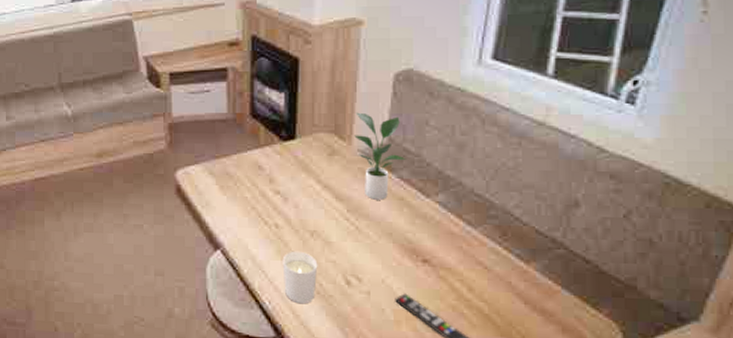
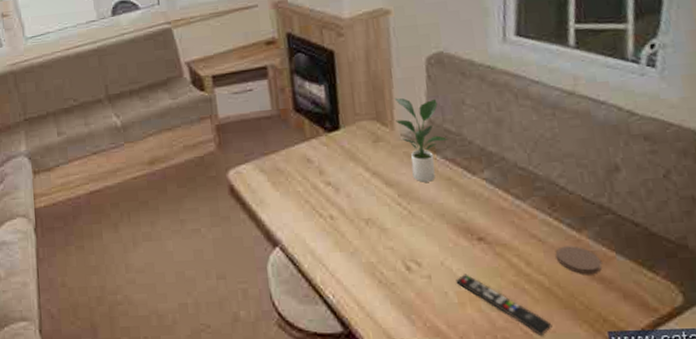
candle holder: present [282,251,318,304] -> none [341,240,378,295]
coaster: none [500,276,546,305] -> present [556,246,602,274]

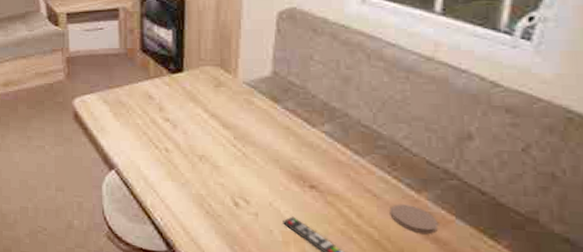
potted plant: present [394,97,448,182] -> none [240,48,291,129]

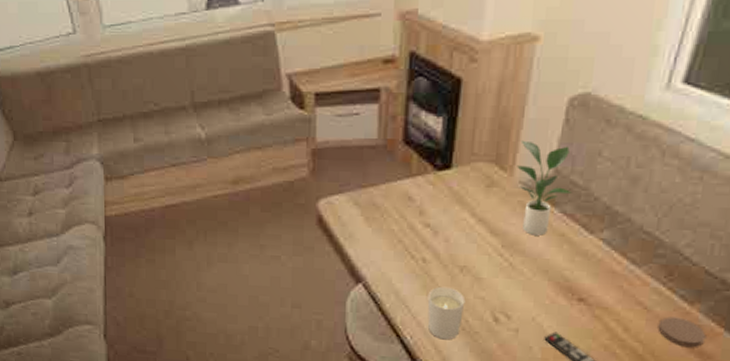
candle holder: none [172,173,207,222] -> present [427,286,466,340]
potted plant: none [240,48,291,129] -> present [517,140,572,236]

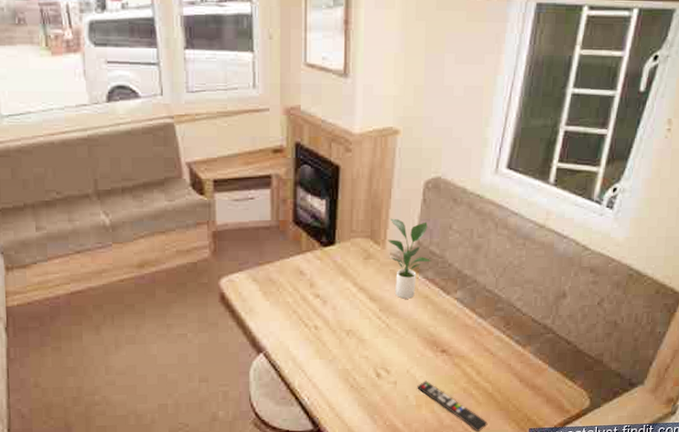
candle holder: present [427,286,466,340] -> none [320,349,352,398]
coaster: present [658,317,707,347] -> none [502,359,536,382]

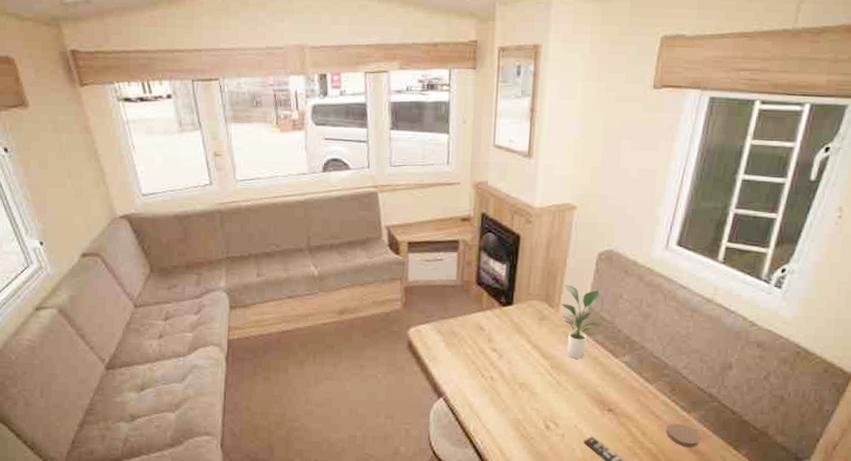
coaster: none [502,359,536,382] -> present [666,423,701,447]

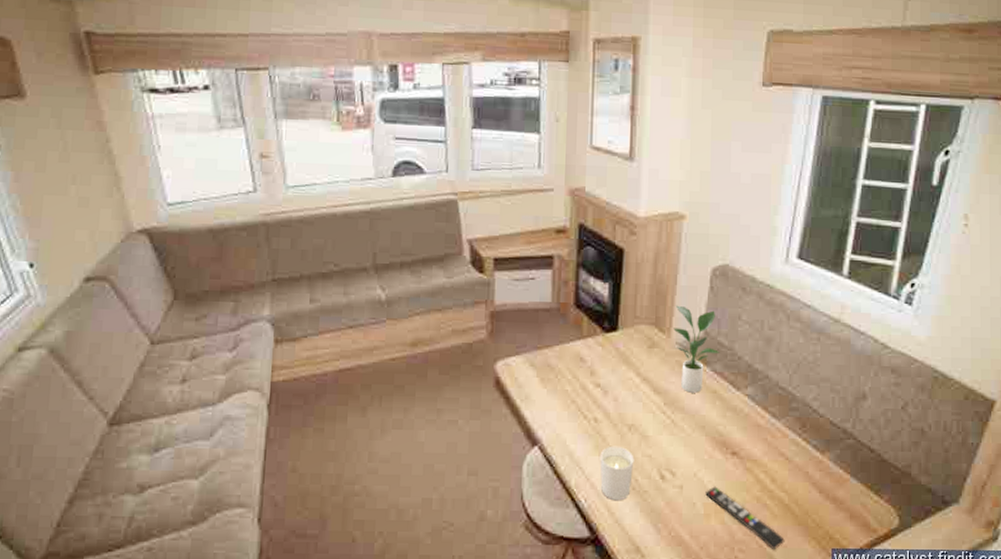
candle holder: none [494,400,524,445] -> present [600,445,634,501]
coaster: present [666,423,701,447] -> none [798,466,837,494]

